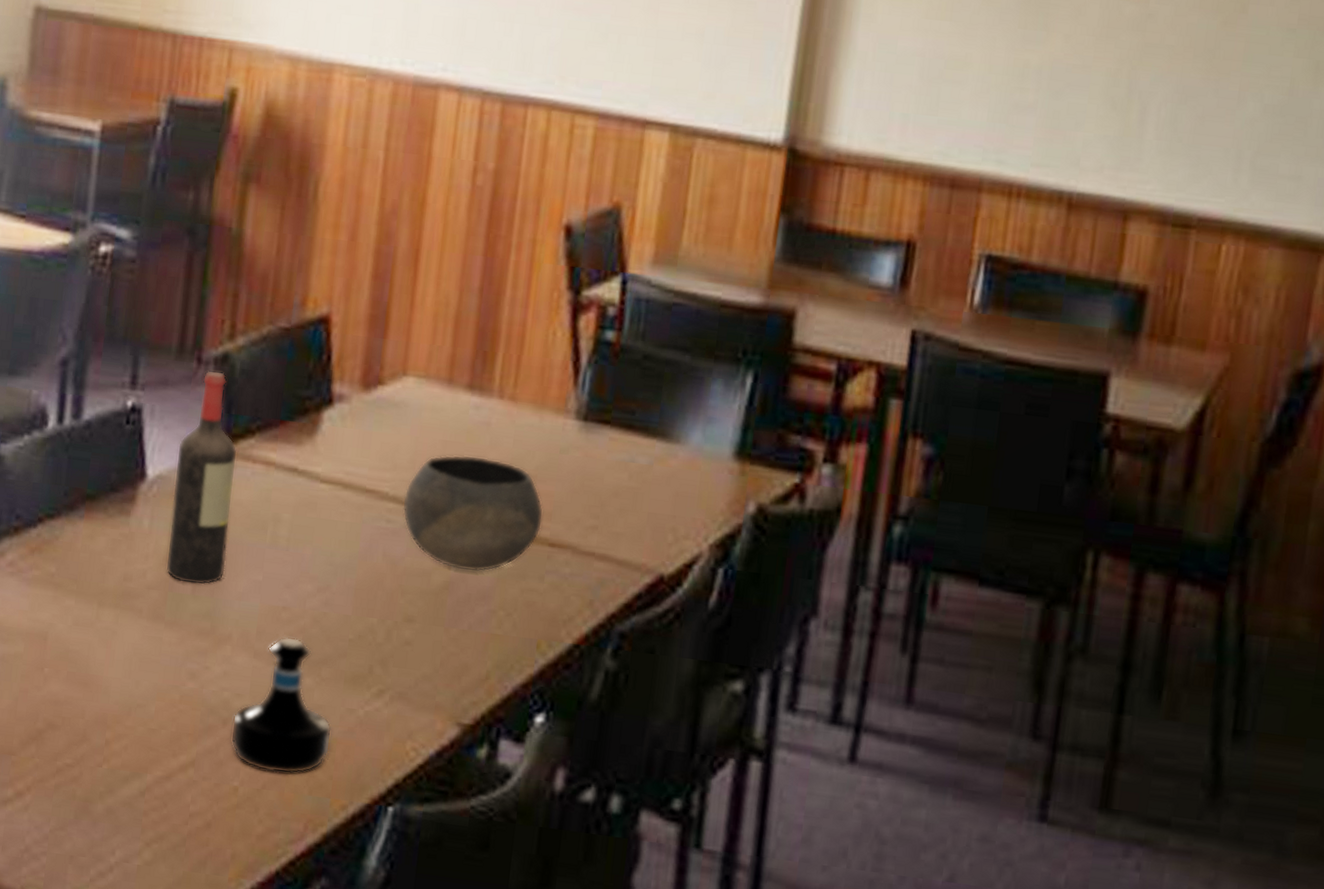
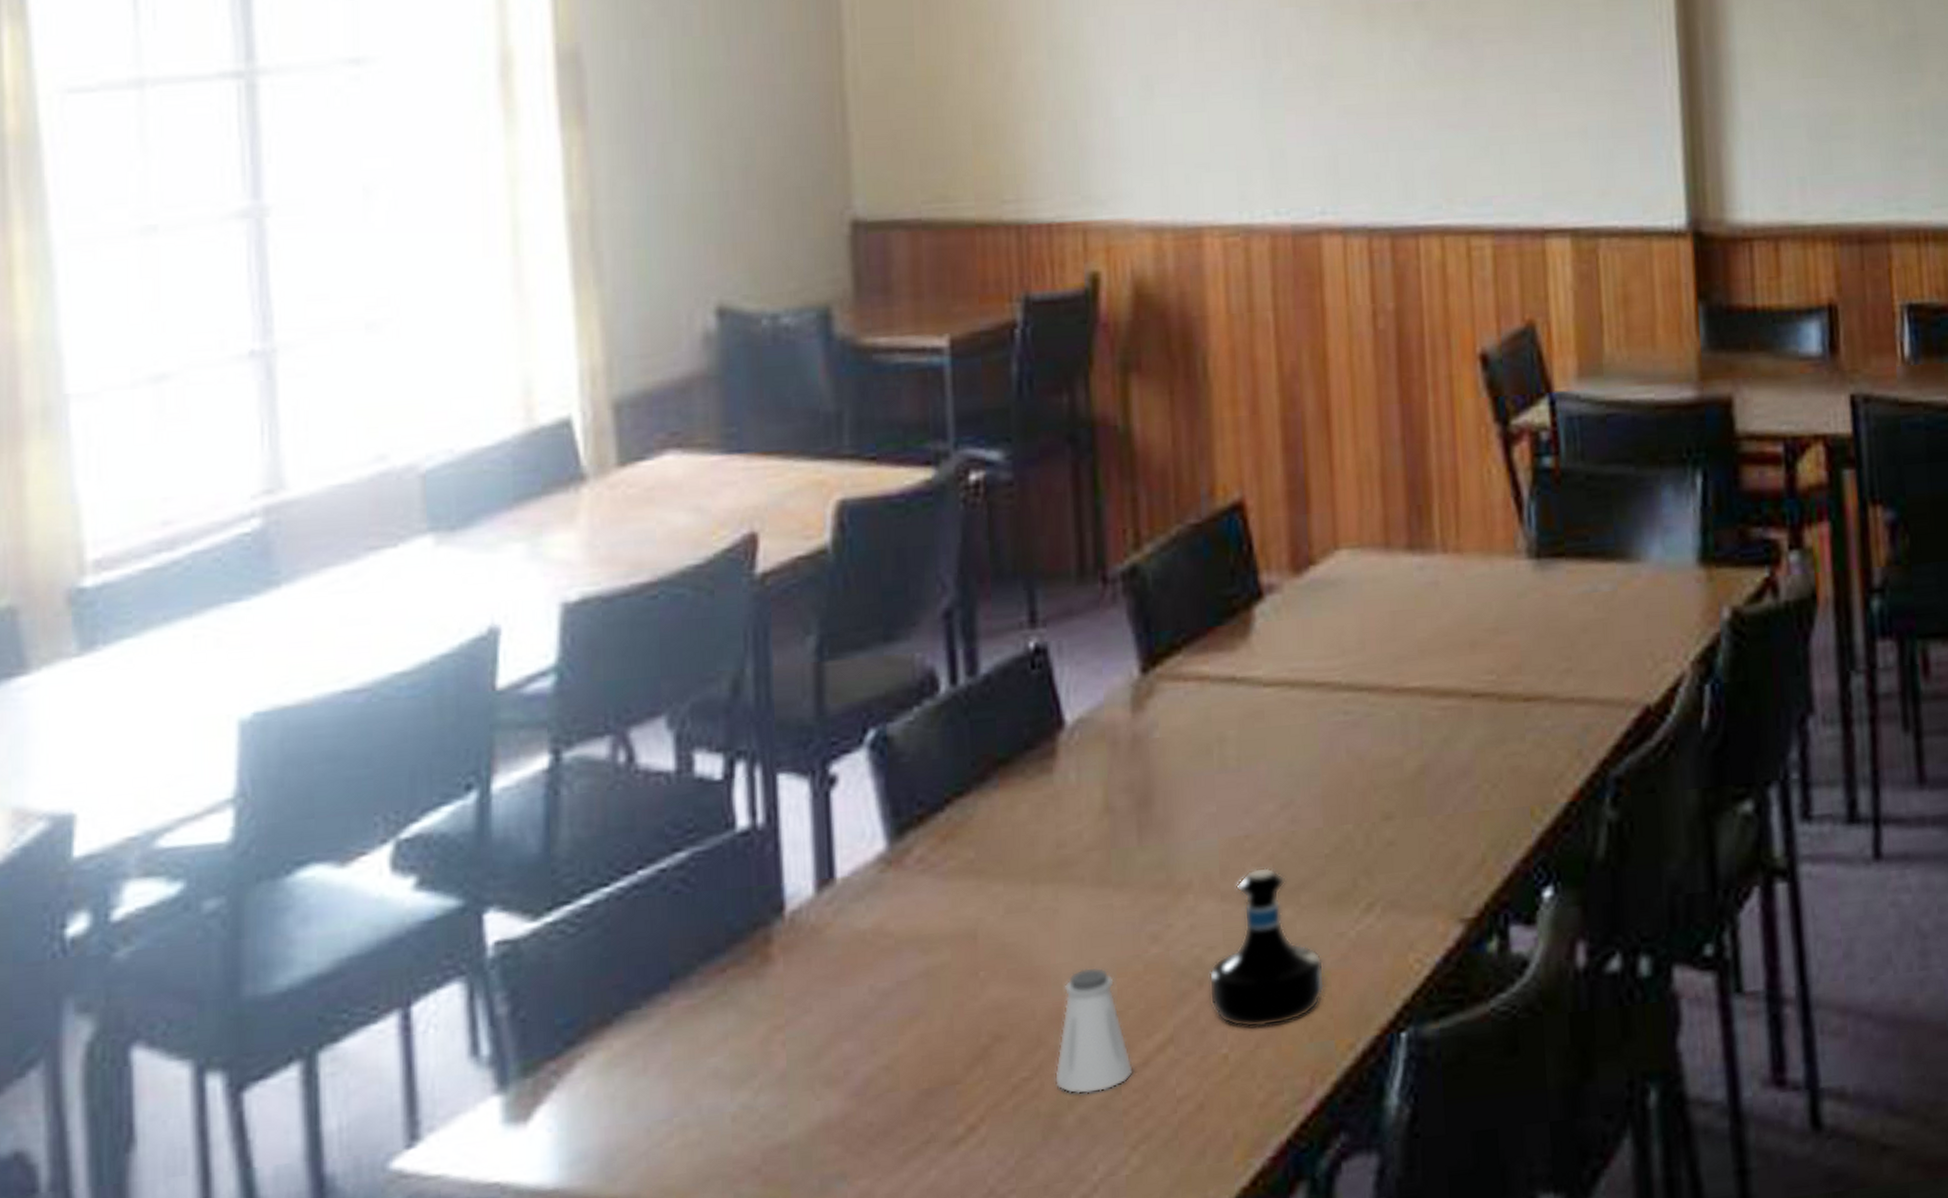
saltshaker: none [91,686,158,792] -> present [1054,967,1134,1095]
wine bottle: present [166,370,237,585] -> none [1096,587,1172,835]
bowl: present [402,454,544,572] -> none [1358,619,1513,750]

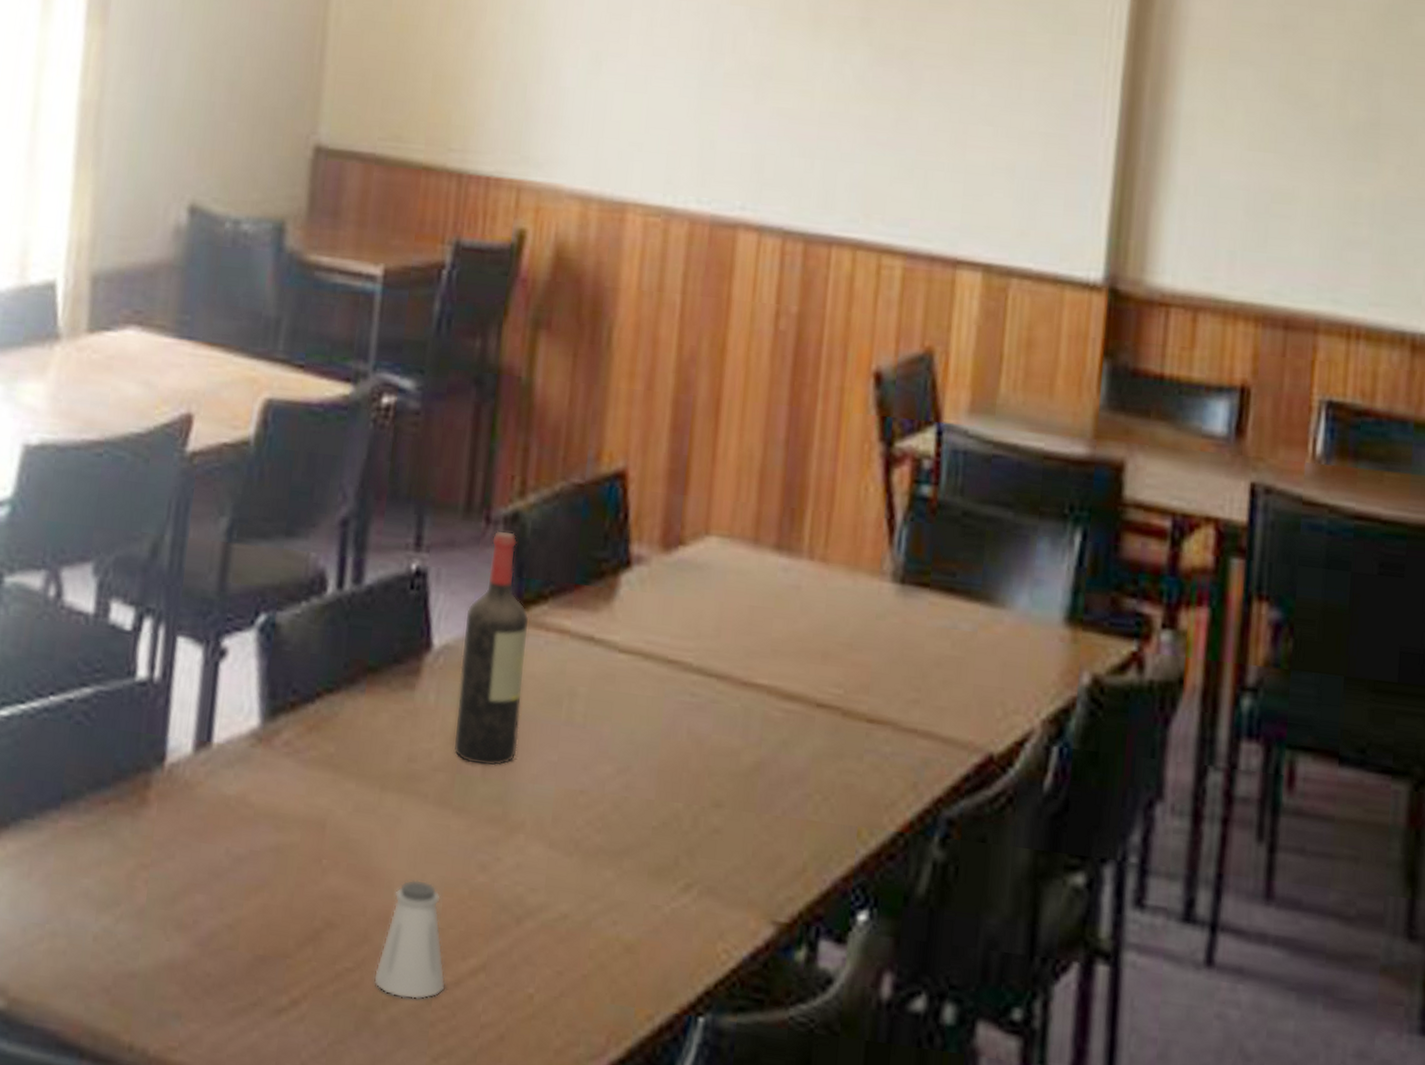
wine bottle: none [1096,587,1172,835] -> present [453,530,529,766]
tequila bottle: present [1208,867,1325,1028] -> none [524,823,636,980]

